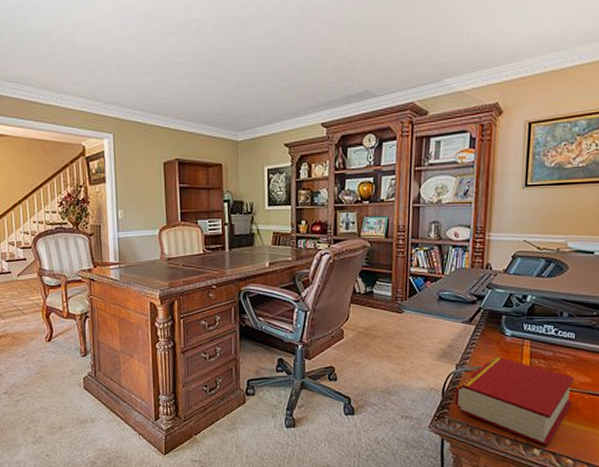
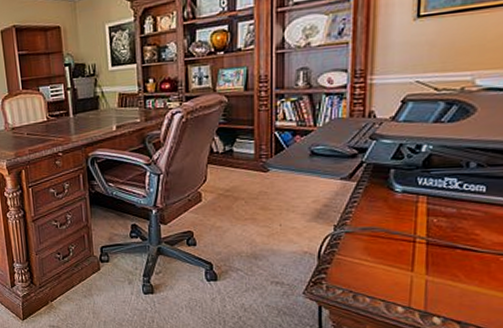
book: present [455,356,575,447] -> none [334,215,486,315]

